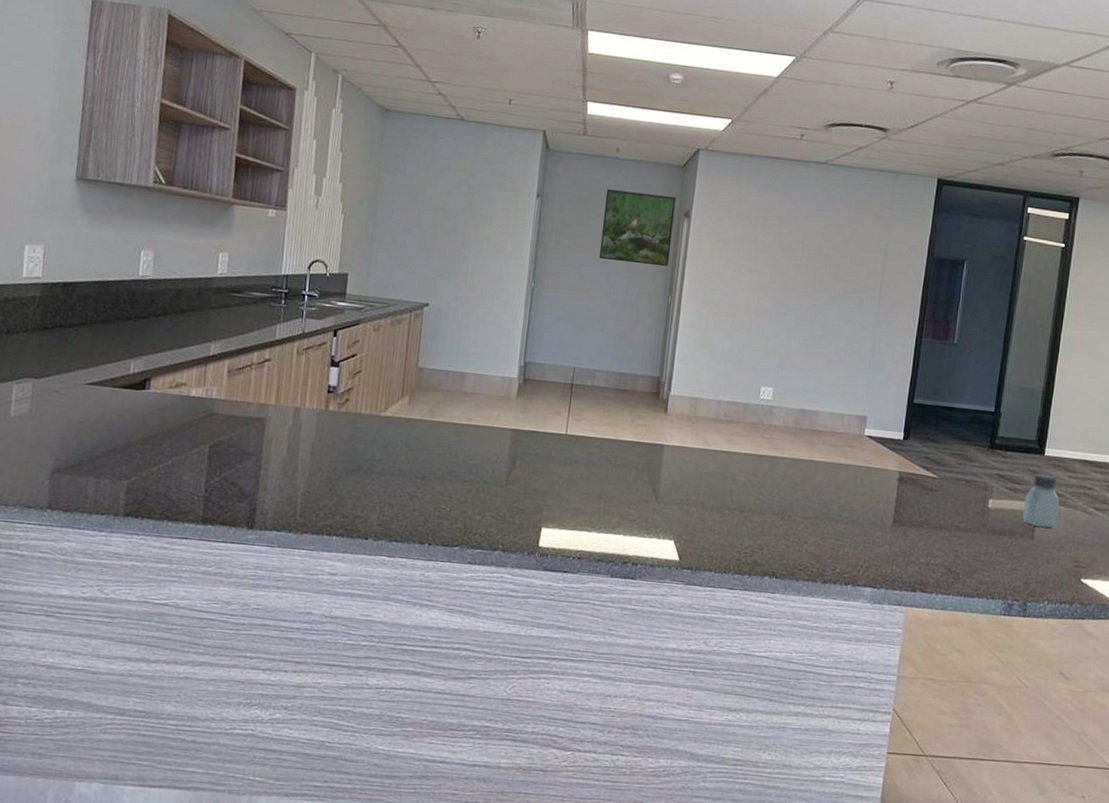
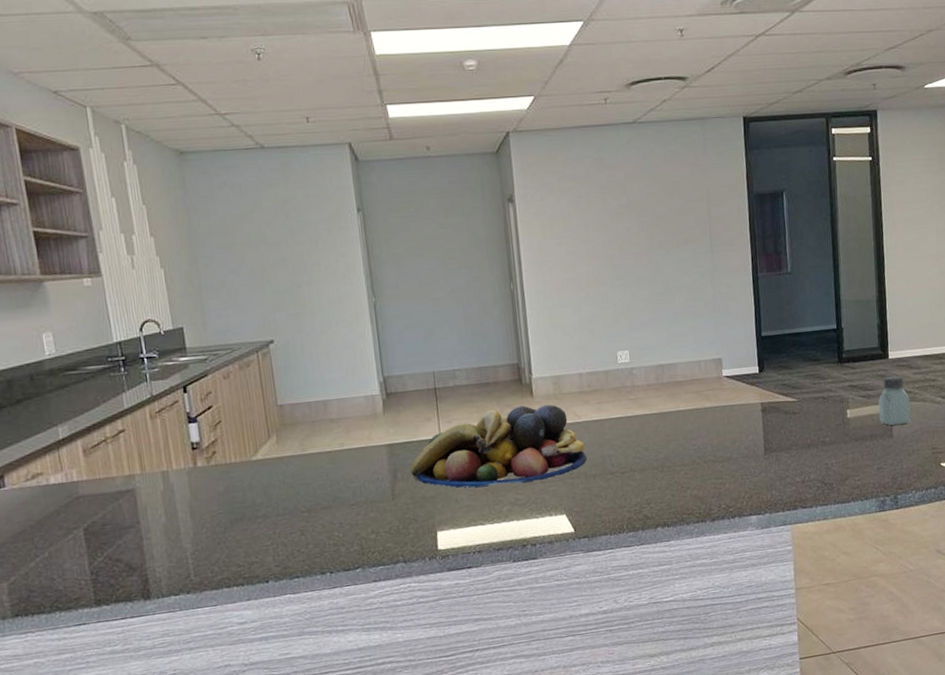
fruit bowl: none [530,417,708,500] -> present [411,404,587,488]
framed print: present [598,189,676,267] -> none [426,185,503,261]

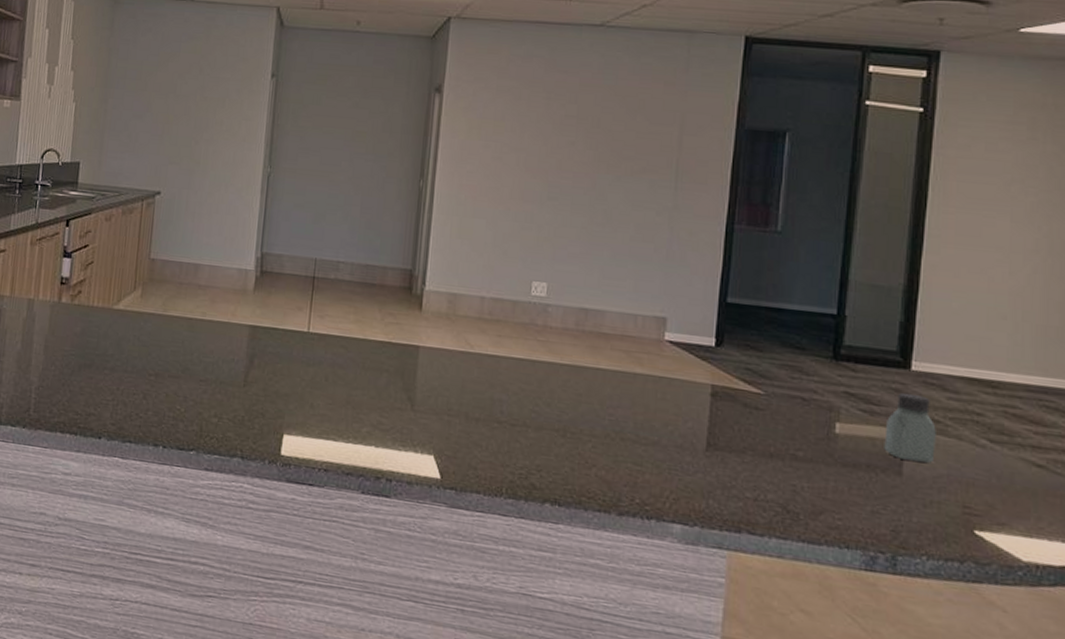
fruit bowl: present [411,404,587,488] -> none [269,314,473,408]

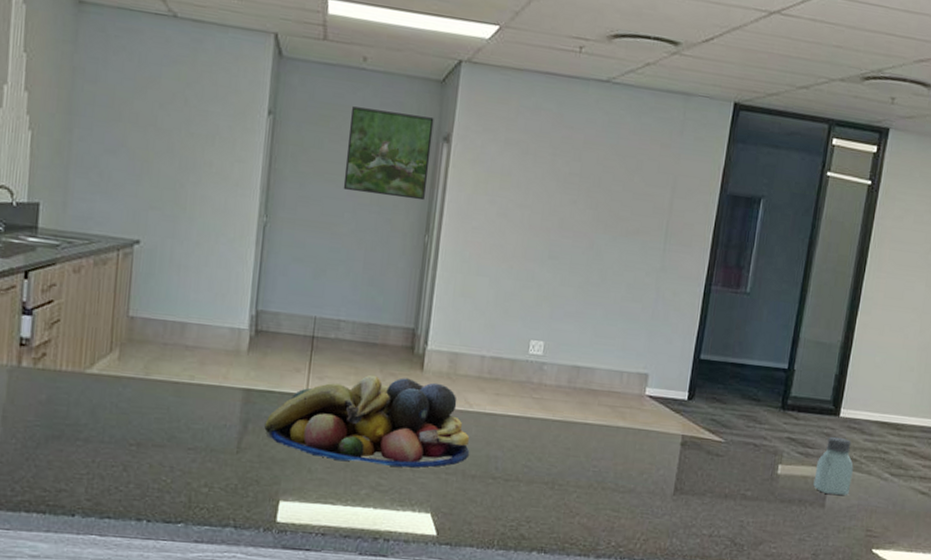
fruit bowl: none [269,314,473,408] -> present [264,374,470,468]
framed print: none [340,65,426,148] -> present [343,106,434,201]

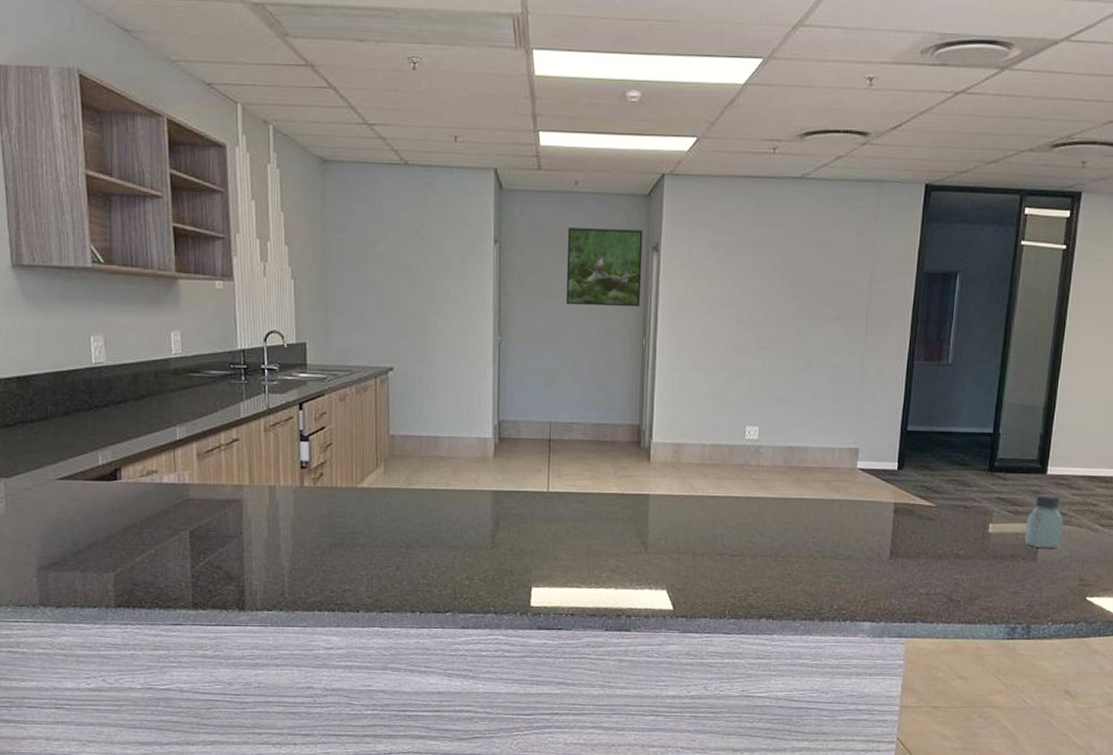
fruit bowl: present [264,374,470,468] -> none [514,469,698,550]

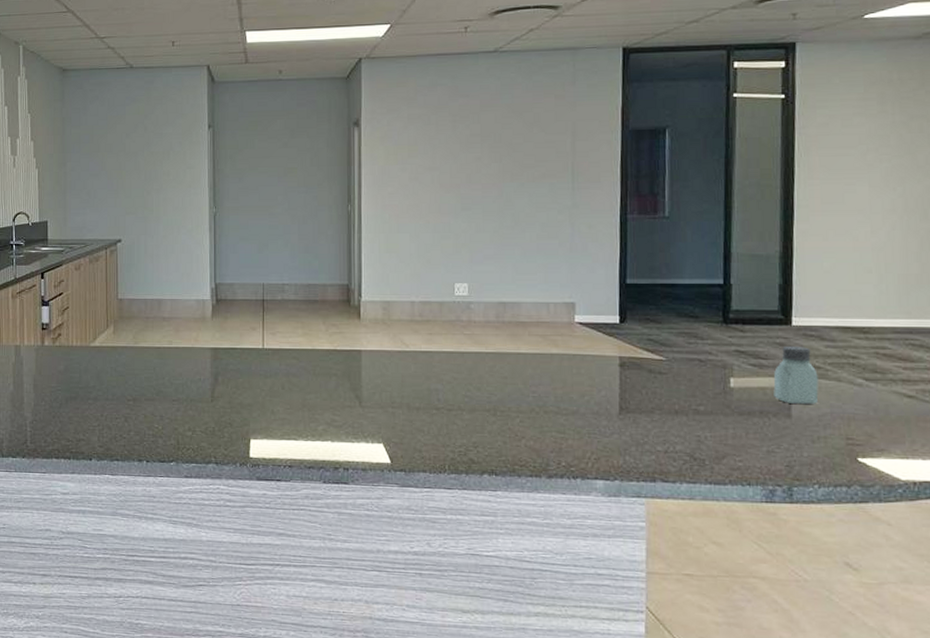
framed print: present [566,228,643,307] -> none [274,108,344,178]

